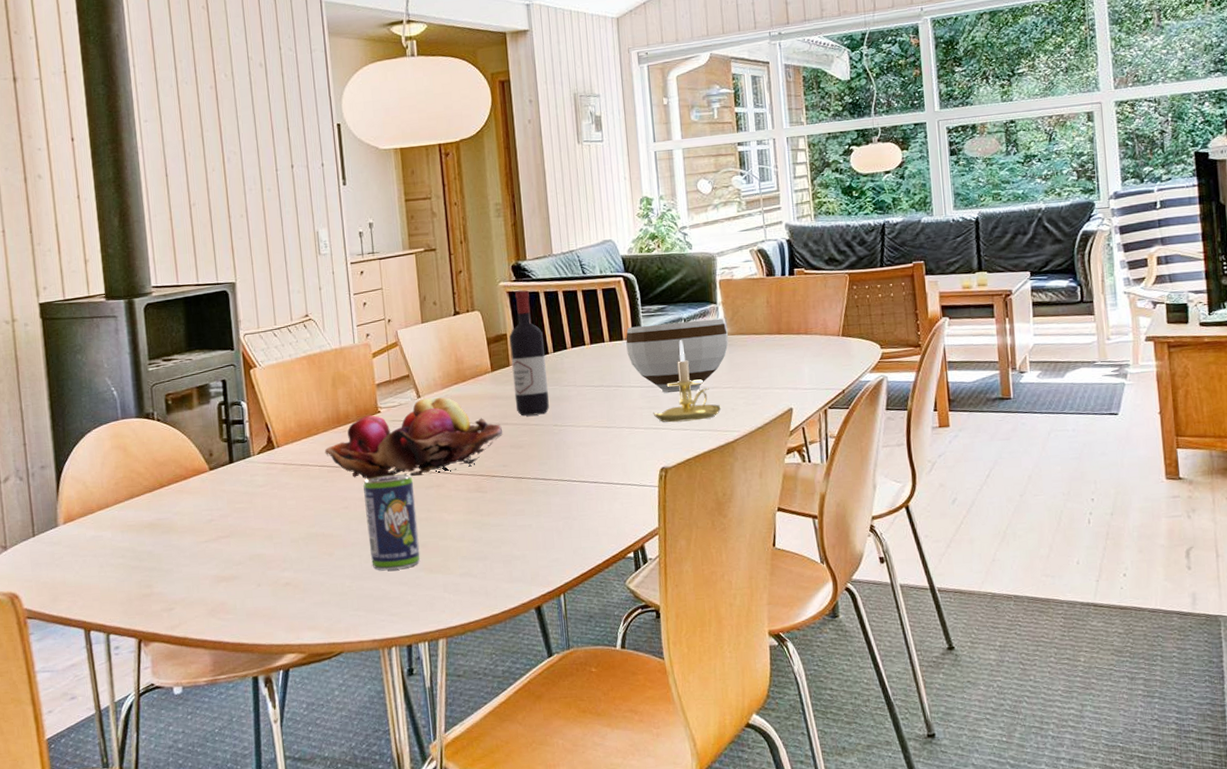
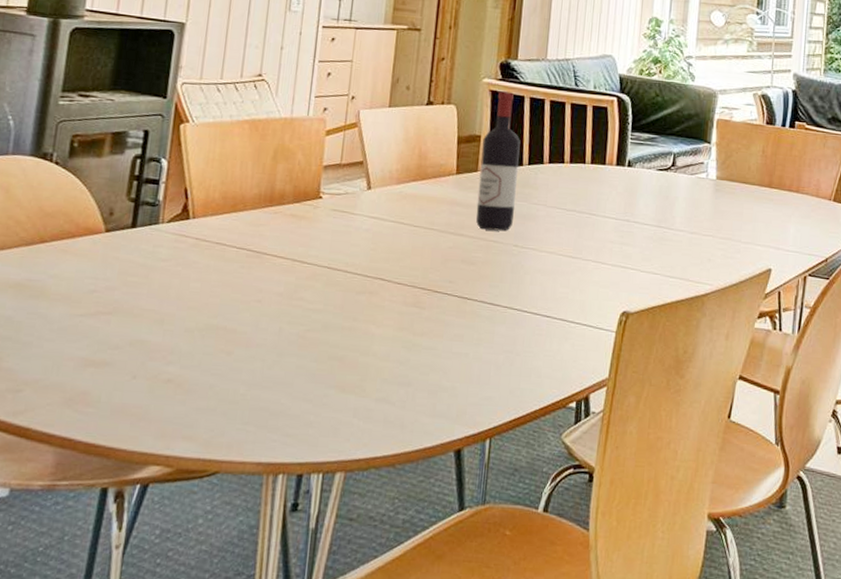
fruit basket: present [324,397,502,480] -> none [247,191,456,278]
beverage can: present [363,474,420,570] -> none [275,270,343,383]
bowl: present [626,318,728,393] -> none [607,152,717,233]
candle holder: present [653,340,721,423] -> none [624,176,698,266]

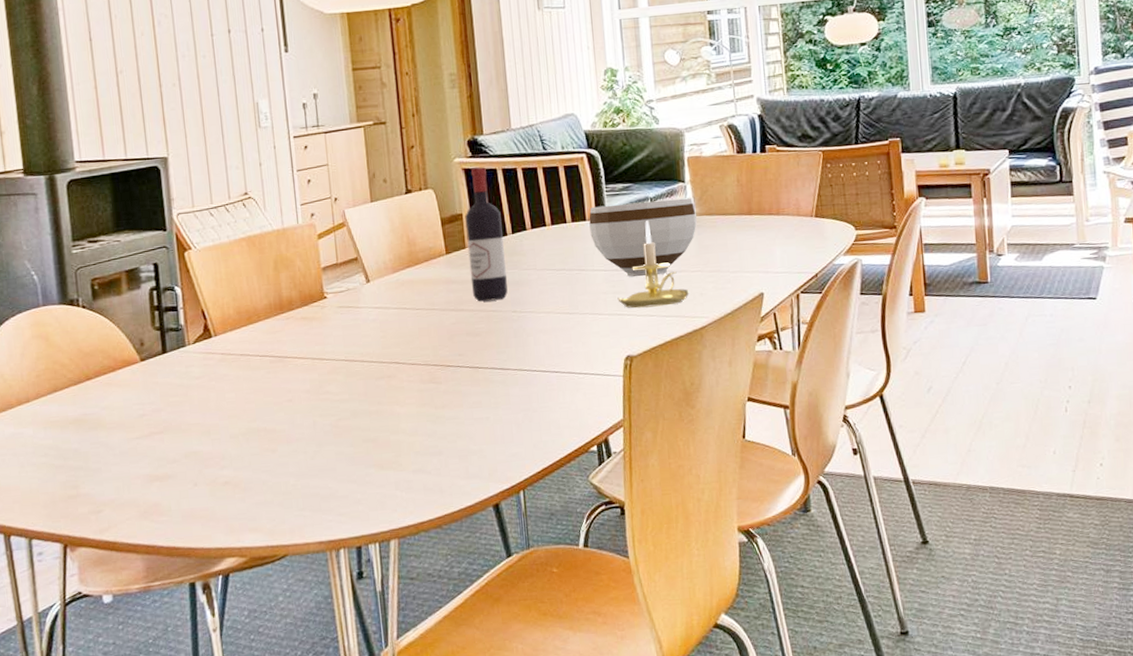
bowl: none [607,152,717,233] -> present [589,197,697,277]
candle holder: none [624,176,698,266] -> present [617,221,689,309]

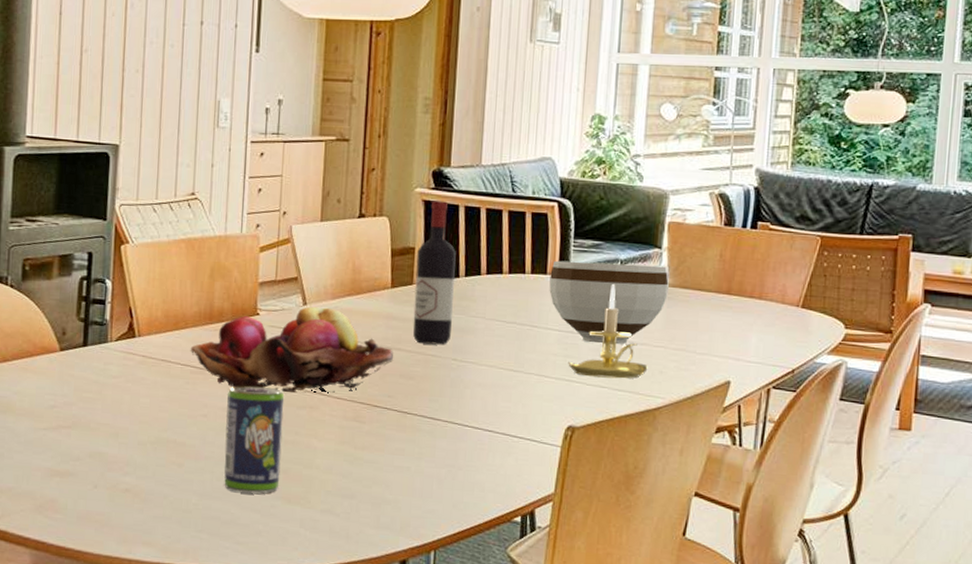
fruit basket: none [266,281,458,370] -> present [190,306,393,393]
beverage can: none [308,364,370,467] -> present [224,386,284,494]

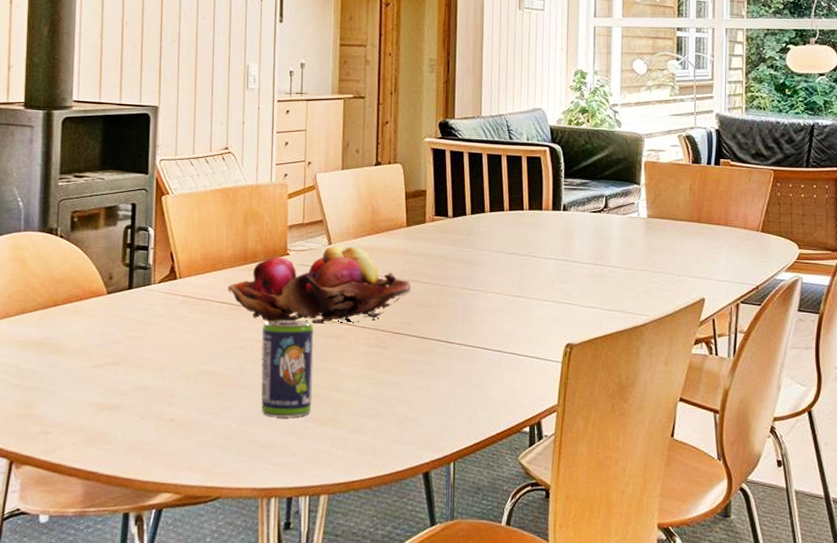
wine bottle: present [413,201,456,345] -> none [427,149,462,276]
bowl: present [549,260,669,345] -> none [545,198,648,270]
candle holder: present [568,284,648,379] -> none [564,217,634,300]

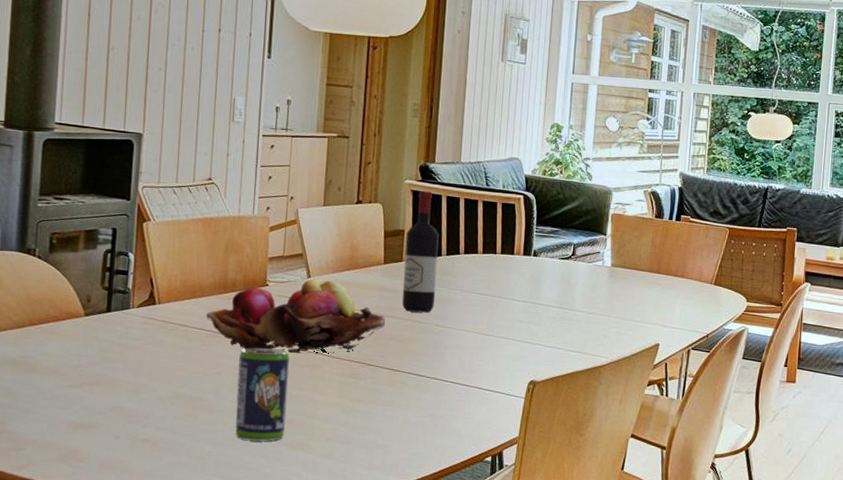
wine bottle: none [427,149,462,276] -> present [402,191,439,313]

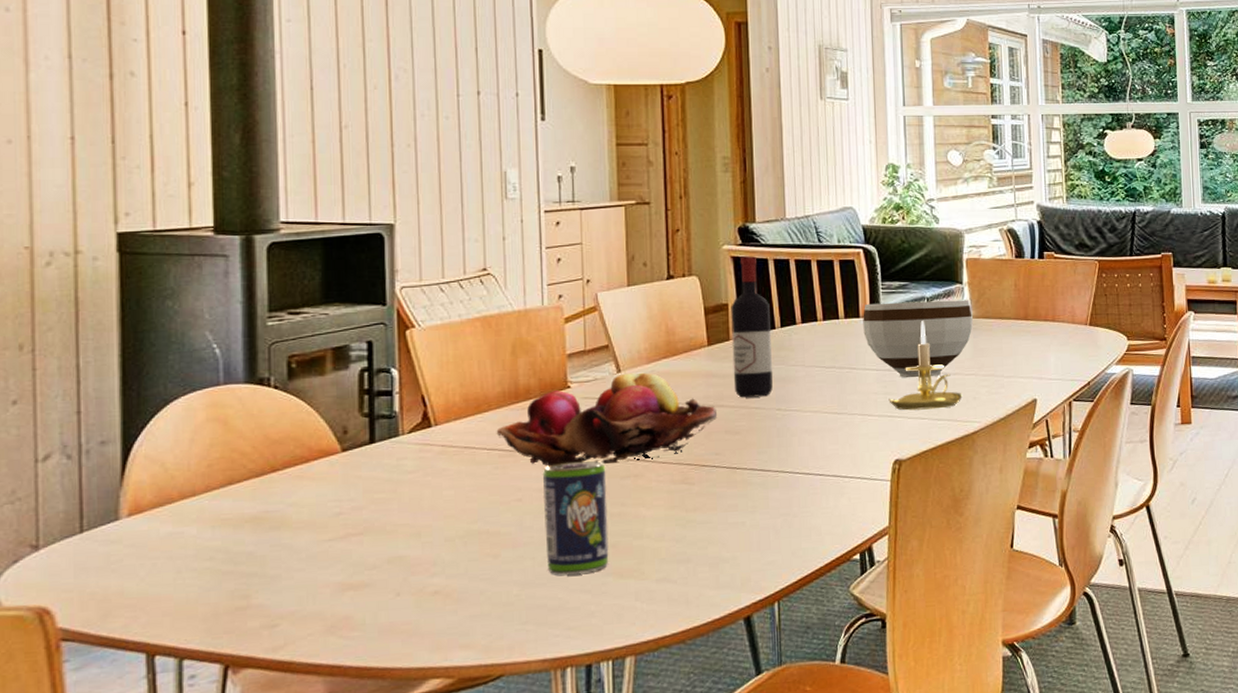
bowl: none [516,243,612,314] -> present [863,299,973,378]
candle holder: none [531,264,595,342] -> present [888,321,962,411]

